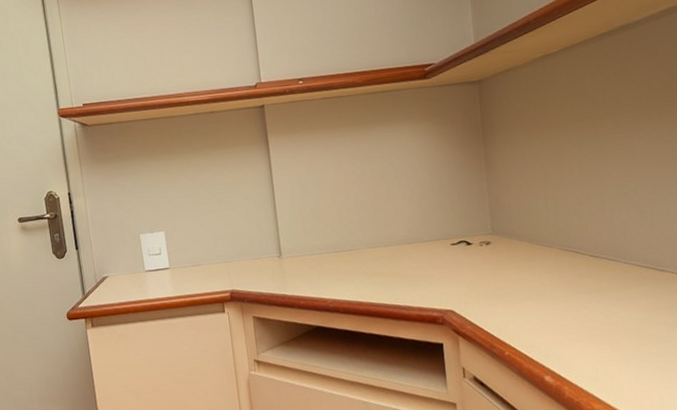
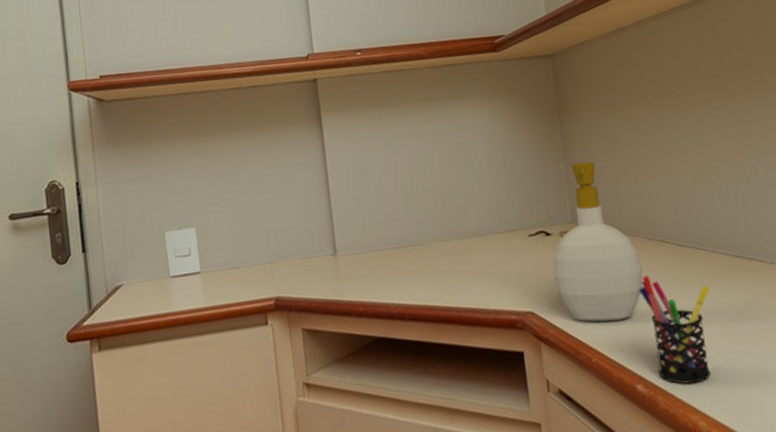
soap bottle: none [472,179,556,321] -> present [553,161,643,322]
pen holder: none [552,282,620,378] -> present [639,275,710,384]

